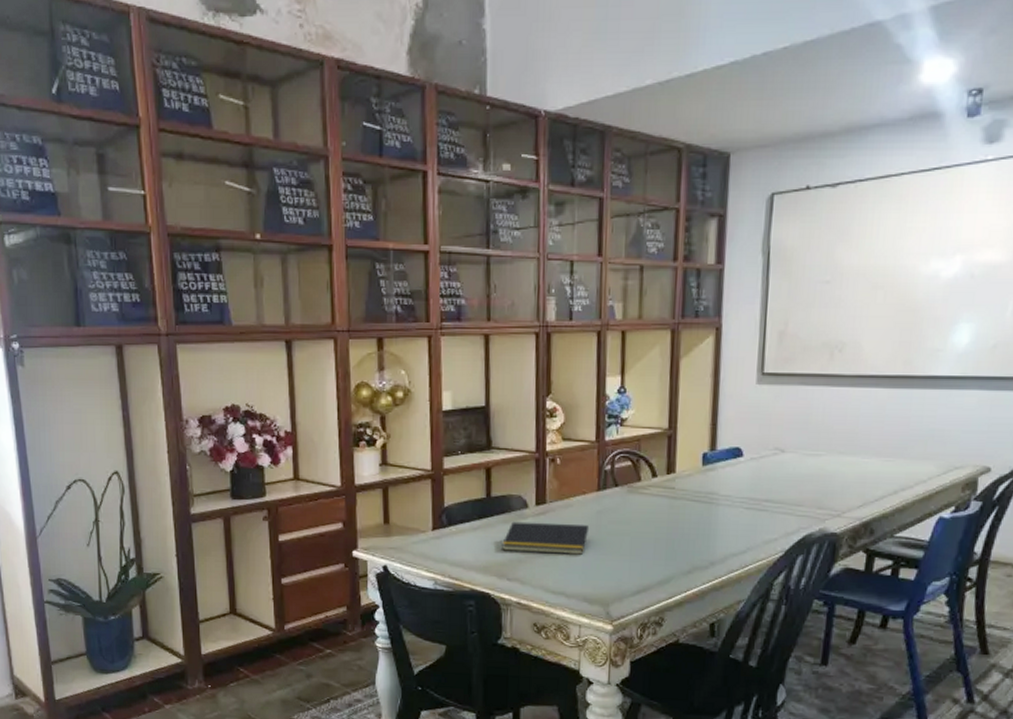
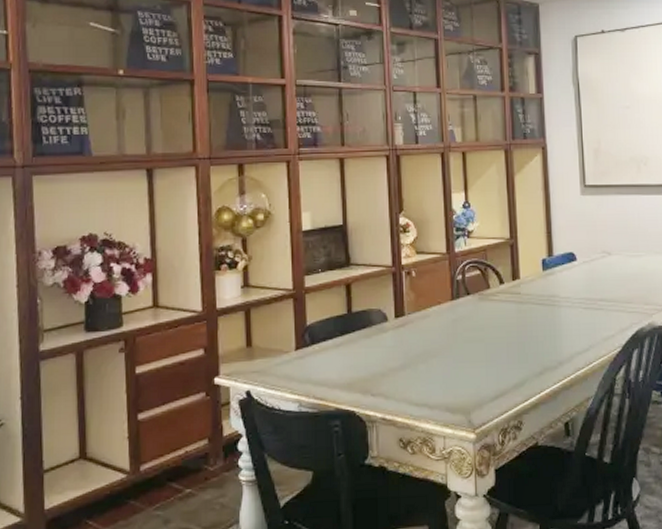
notepad: present [502,521,590,556] -> none [365,334,447,367]

